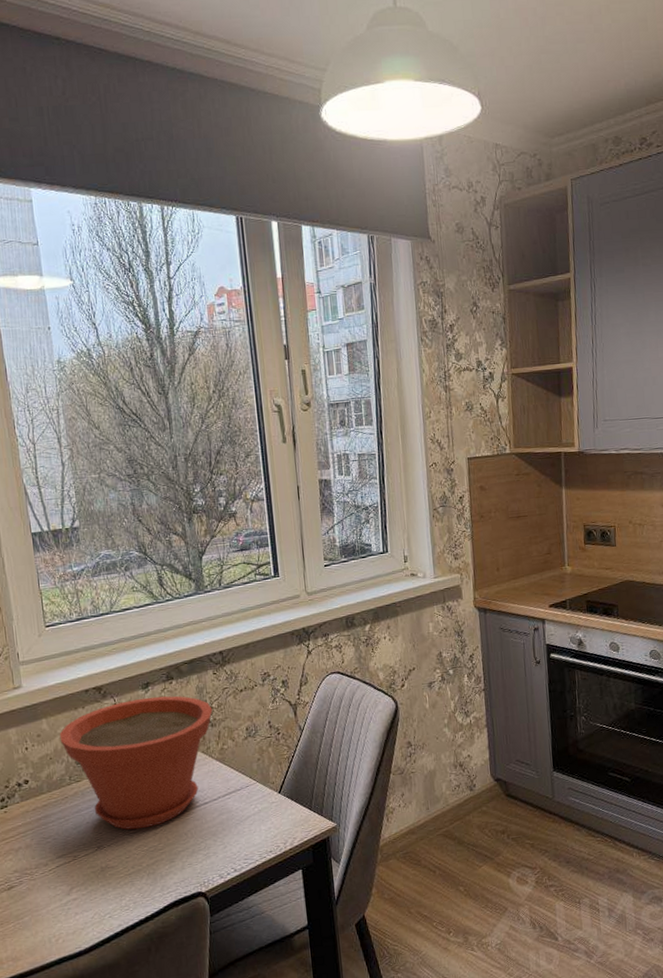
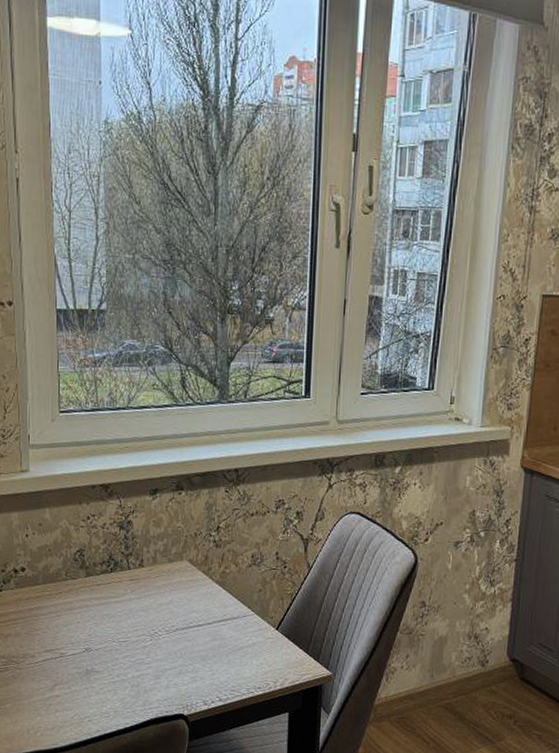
plant pot: present [59,696,213,830] -> none [61,504,220,640]

